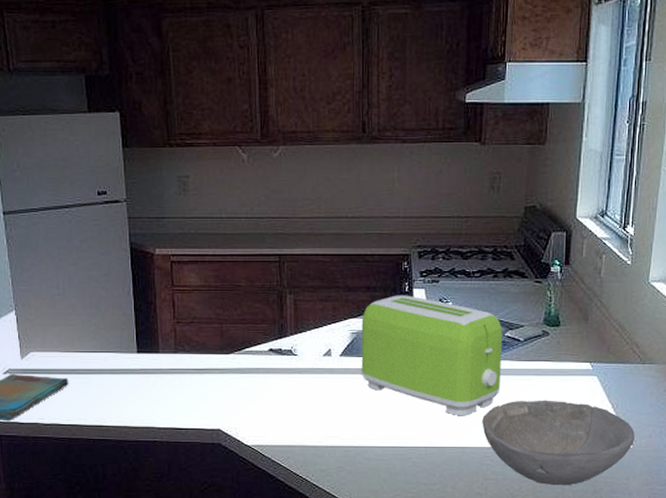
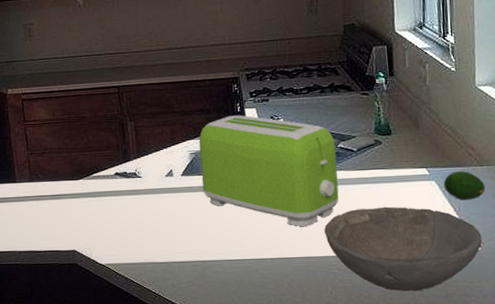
fruit: none [605,368,645,398] -> present [443,171,486,200]

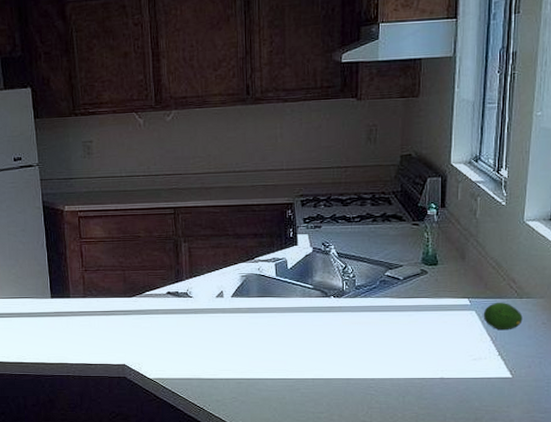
toaster: present [198,115,339,227] -> none [250,240,383,350]
bowl: present [324,206,482,292] -> none [365,334,514,414]

